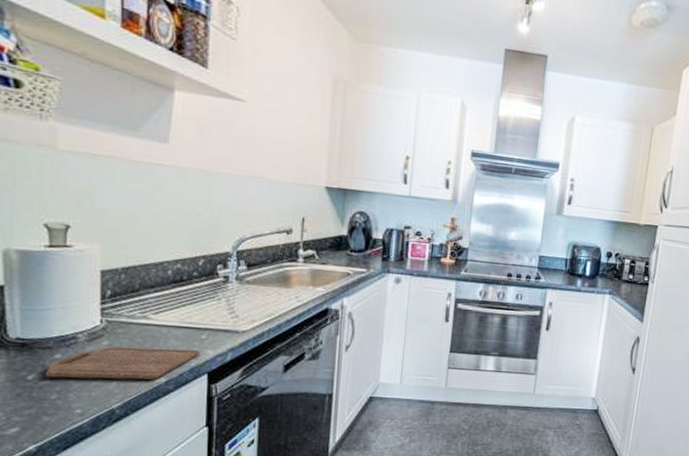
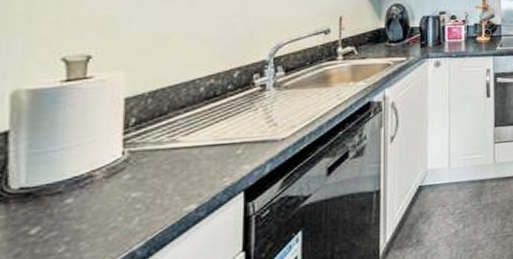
cutting board: present [44,347,201,380] -> none [52,167,236,228]

